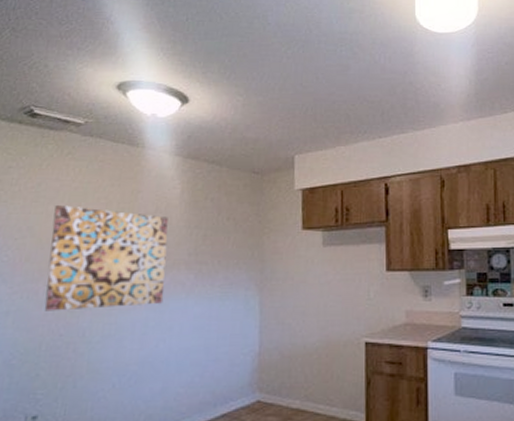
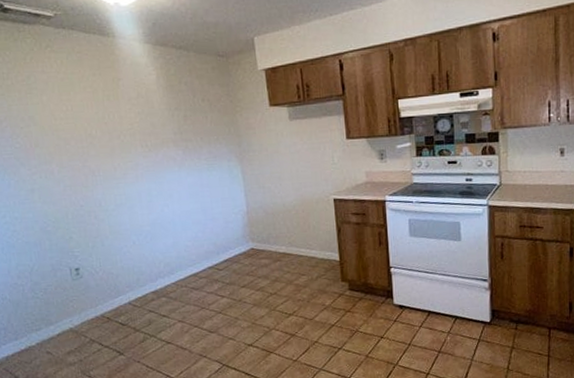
wall art: present [44,205,168,311] -> none [48,95,161,188]

